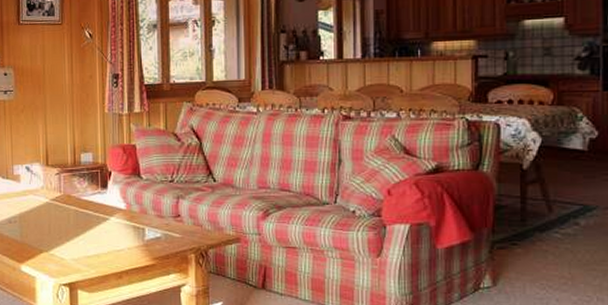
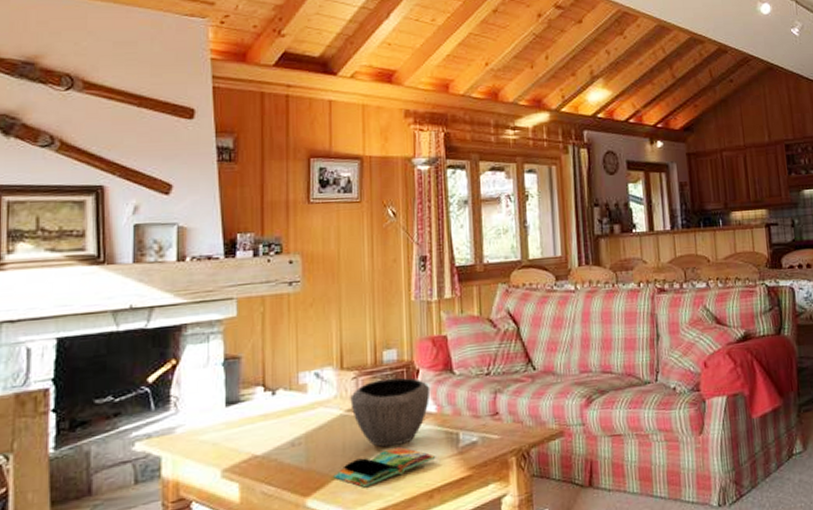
book: none [41,233,125,263] -> present [333,446,436,488]
bowl: none [54,177,121,233] -> present [350,377,431,447]

